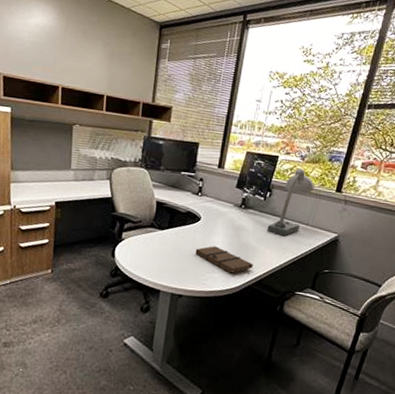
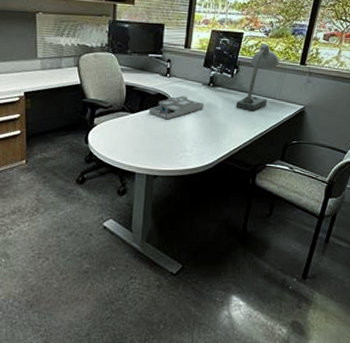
desk organizer: none [177,215,235,239] -> present [148,96,204,120]
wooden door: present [195,246,253,273] -> none [167,125,224,150]

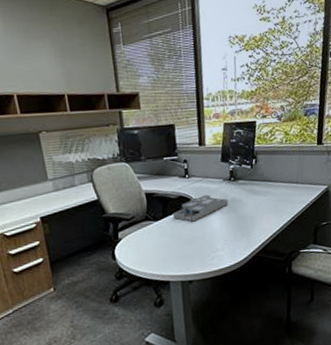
desk lamp: present [235,44,279,111] -> none [259,129,297,200]

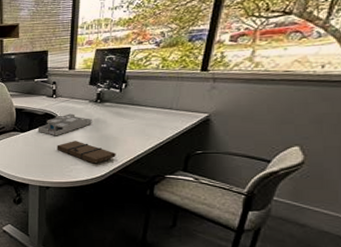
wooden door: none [195,224,255,247] -> present [57,141,116,163]

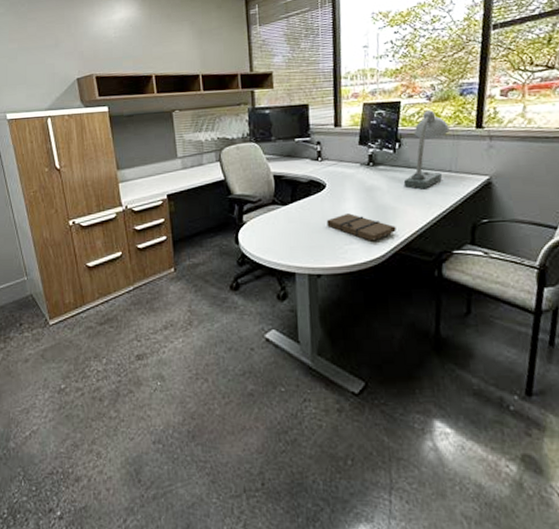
desk organizer: present [37,113,92,136] -> none [302,180,366,209]
desk lamp: none [126,55,174,123] -> present [403,110,450,189]

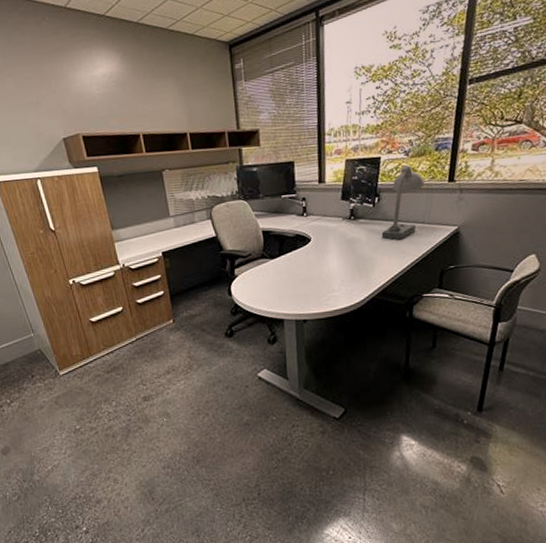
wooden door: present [326,213,396,240] -> none [311,264,374,288]

